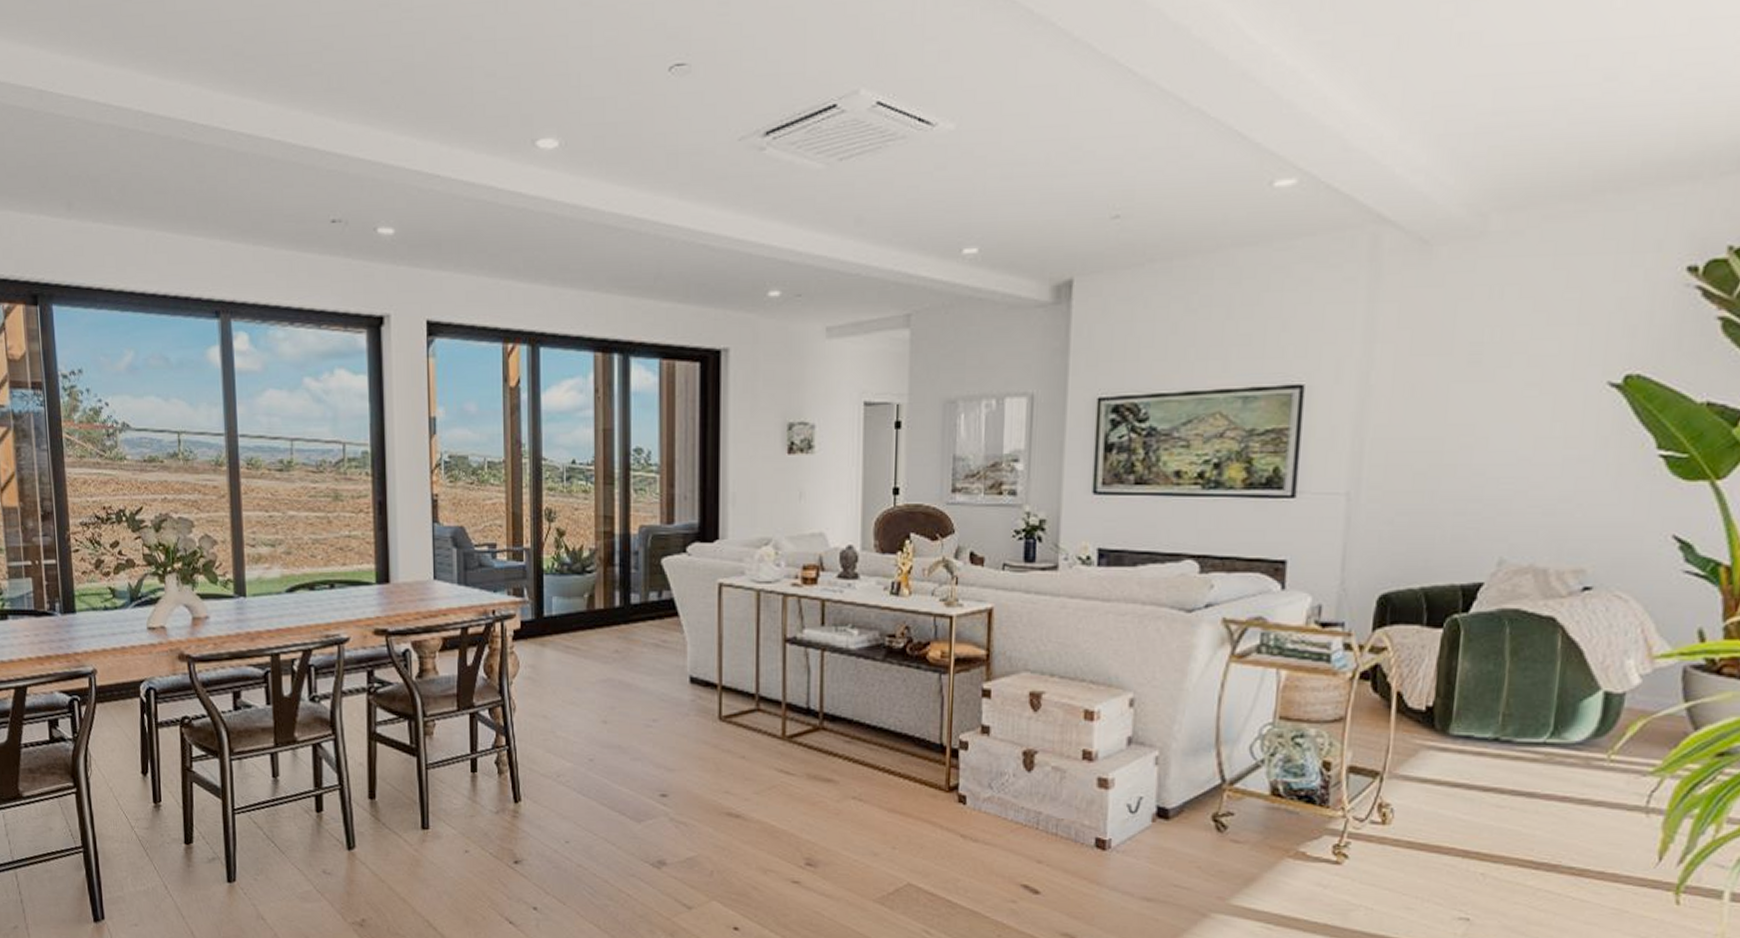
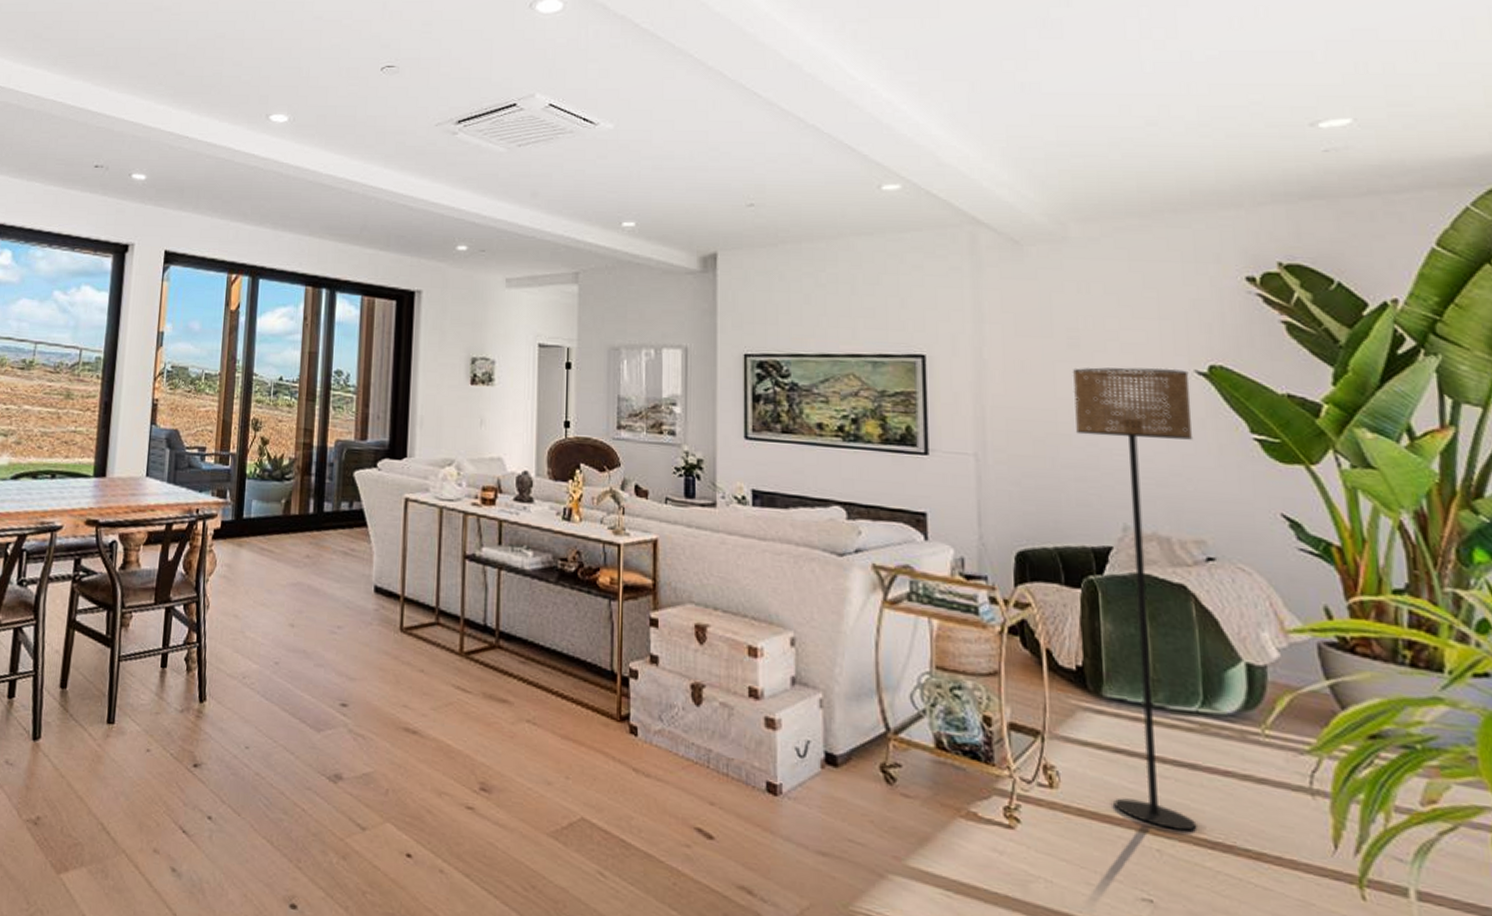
floor lamp: none [1445,381,1601,856] -> present [1072,367,1197,832]

